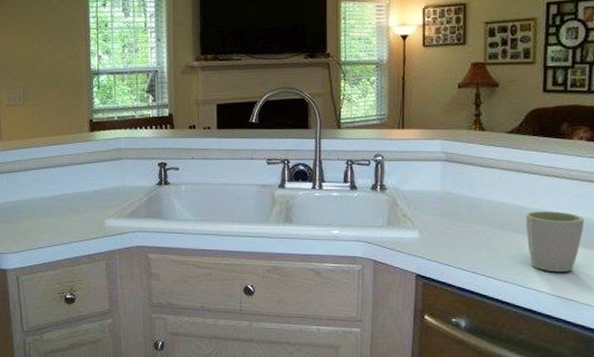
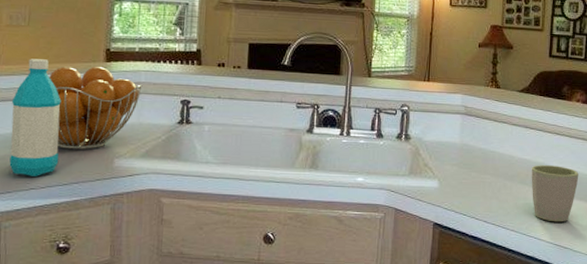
water bottle: none [17,133,60,237] -> present [9,59,62,177]
fruit basket: none [44,137,123,212] -> present [49,66,142,149]

